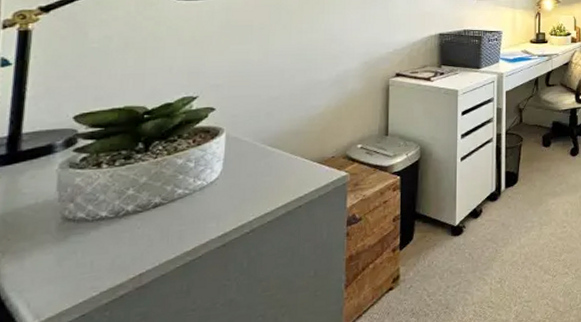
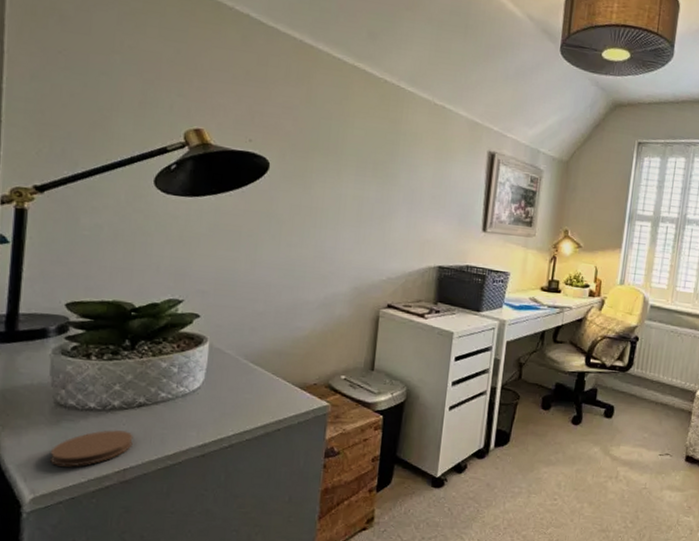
coaster: none [57,234,149,284] -> present [50,430,133,467]

